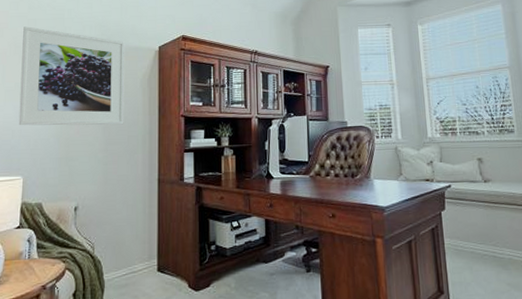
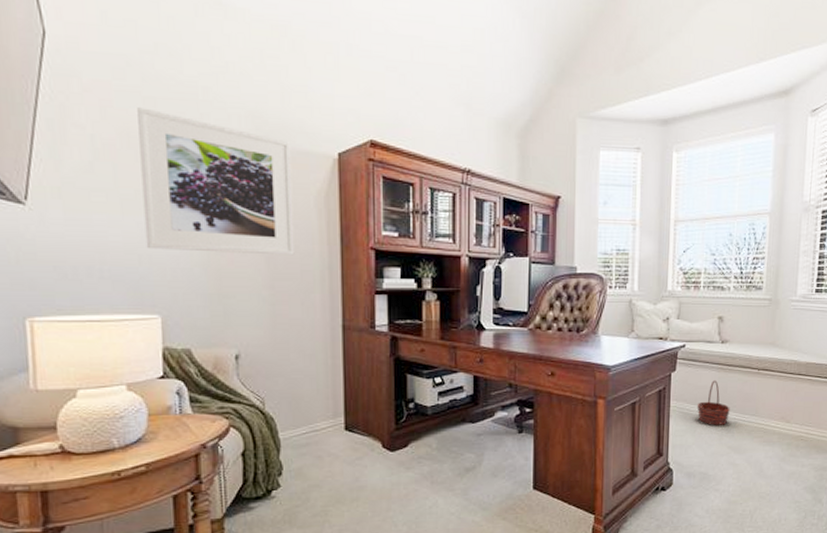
basket: none [470,217,503,262] -> present [697,380,730,425]

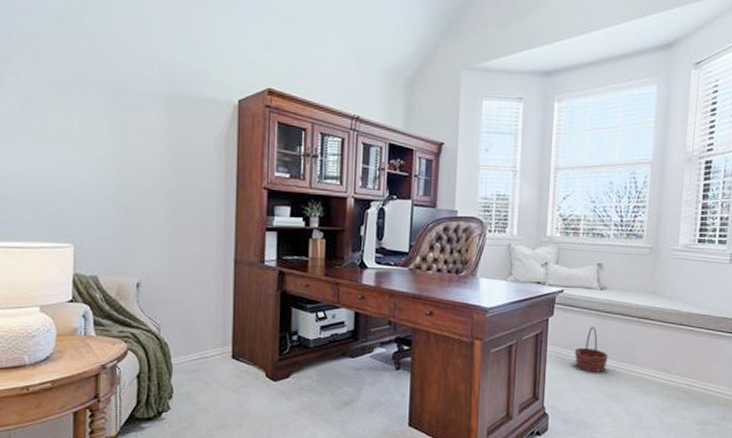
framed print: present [137,107,295,256] -> none [65,58,196,193]

